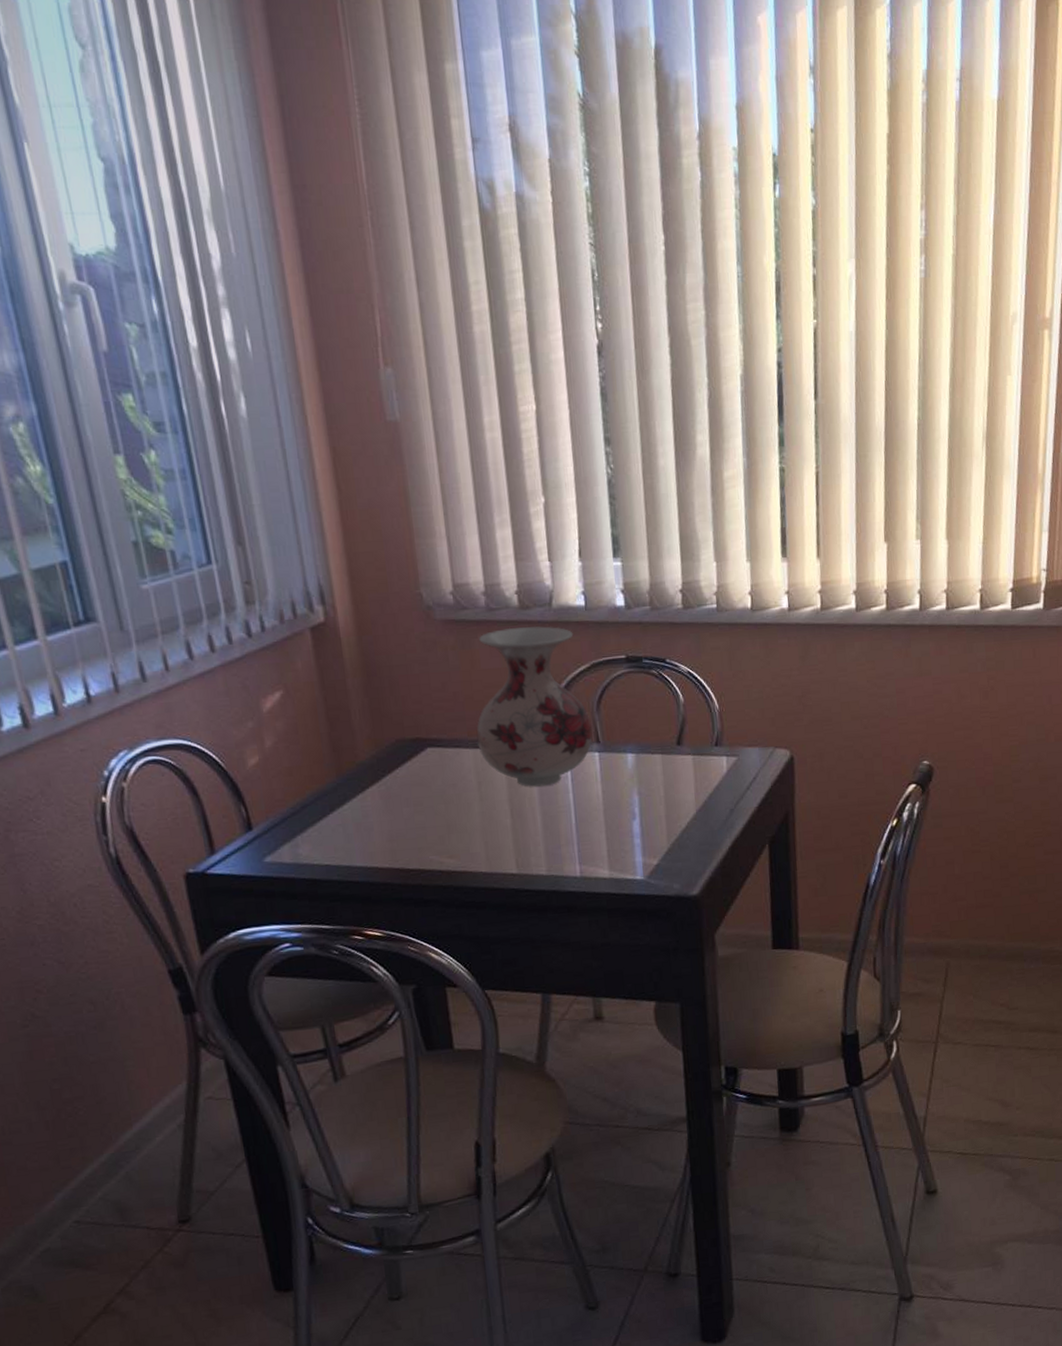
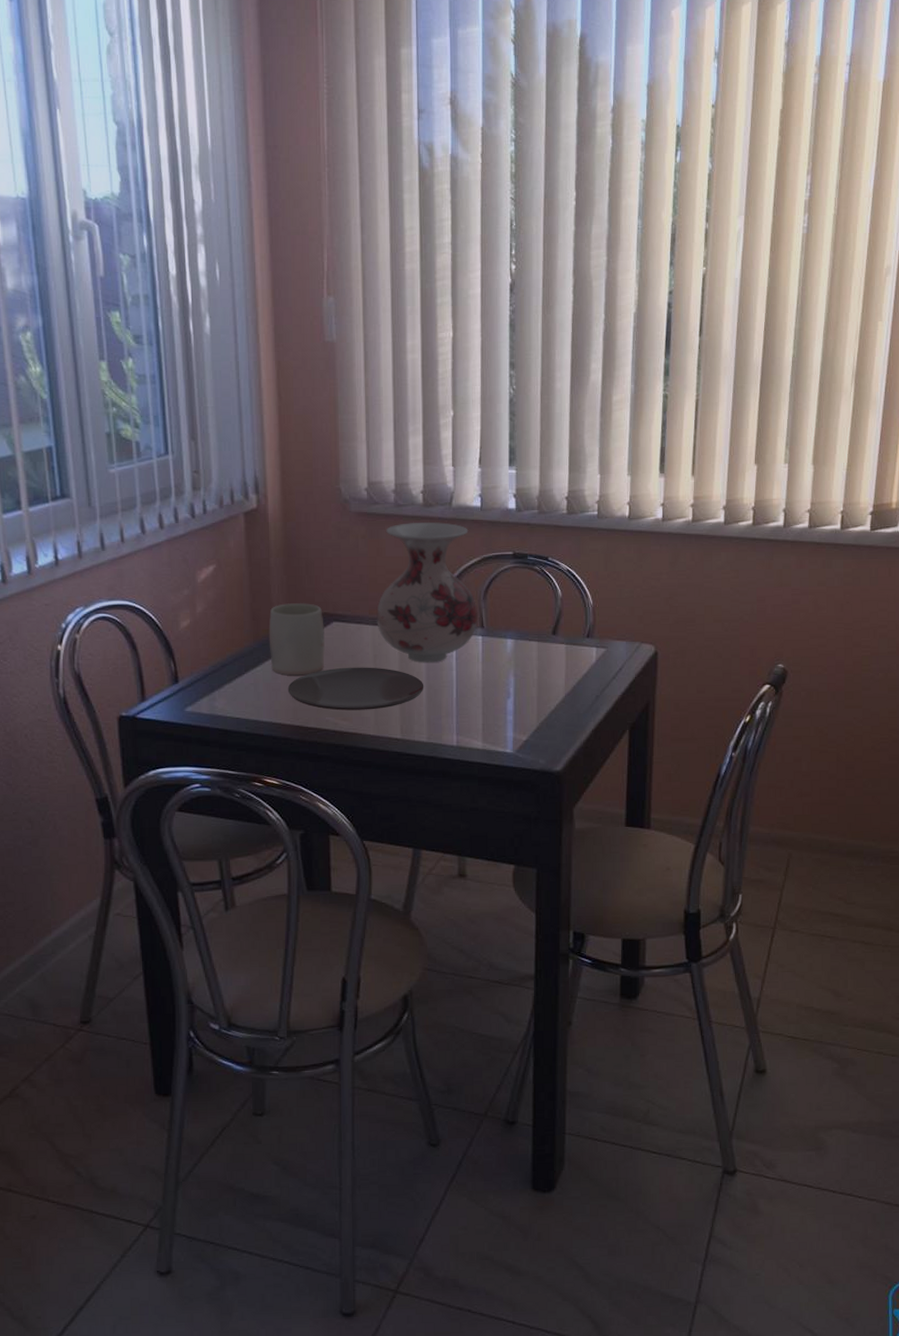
mug: none [352,727,422,812] -> present [268,602,325,676]
plate: none [381,796,539,848] -> present [287,667,424,711]

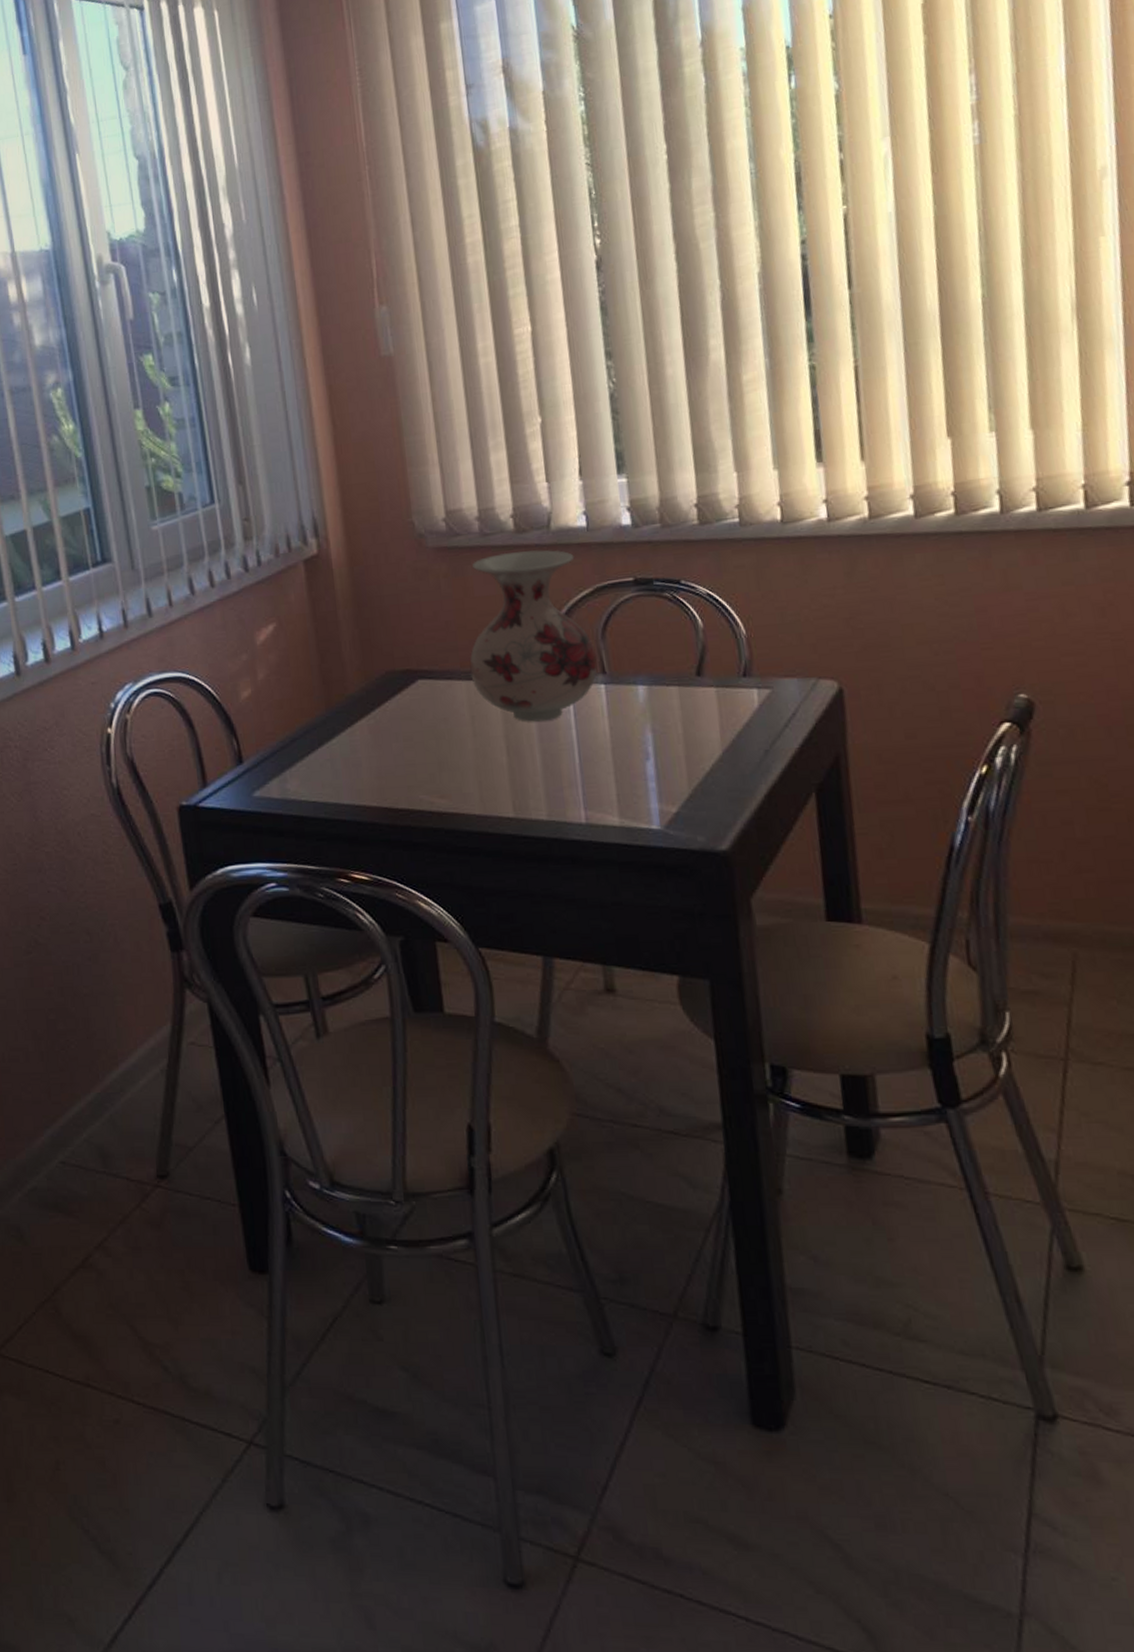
mug: present [268,602,325,676] -> none [341,659,412,747]
plate: present [287,667,424,711] -> none [370,731,538,787]

